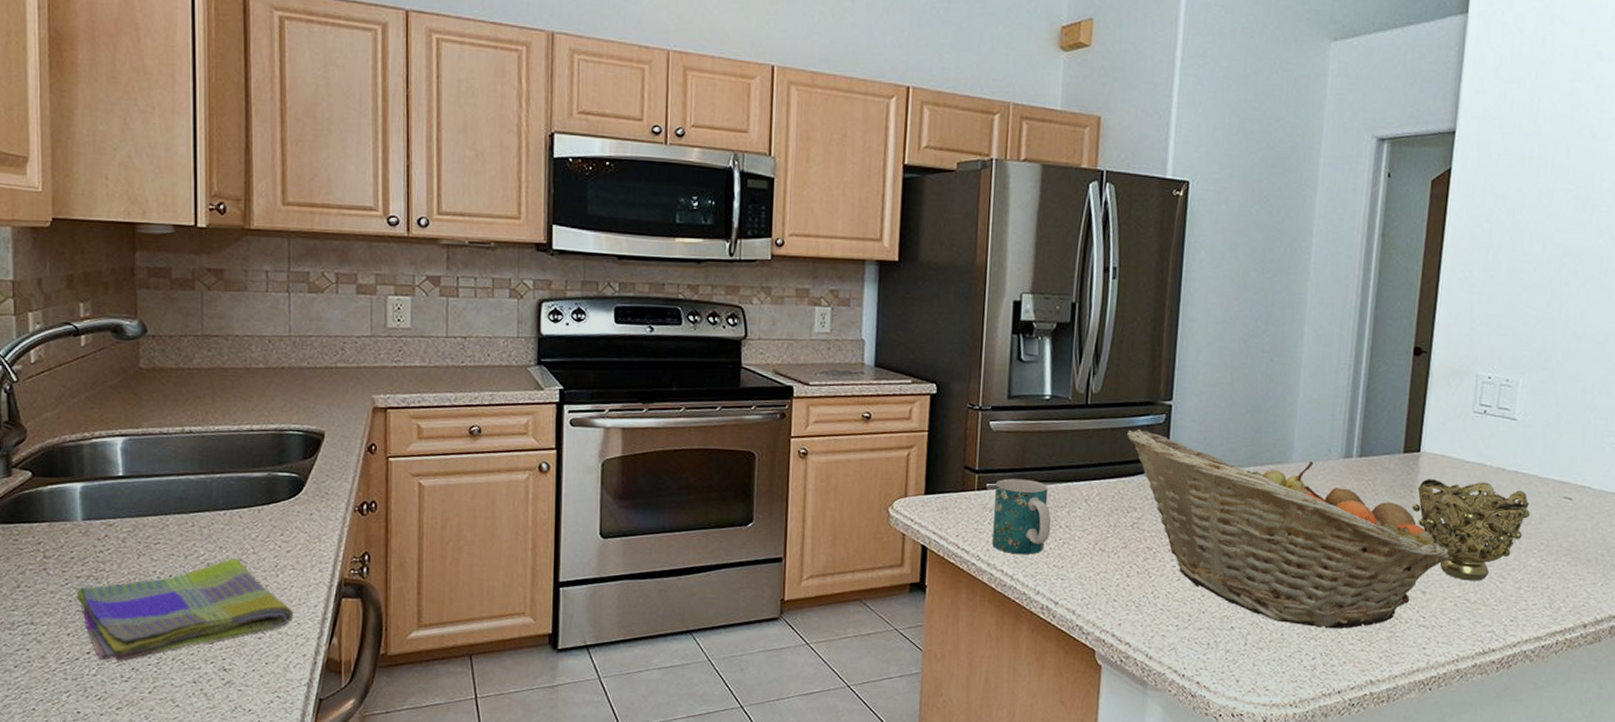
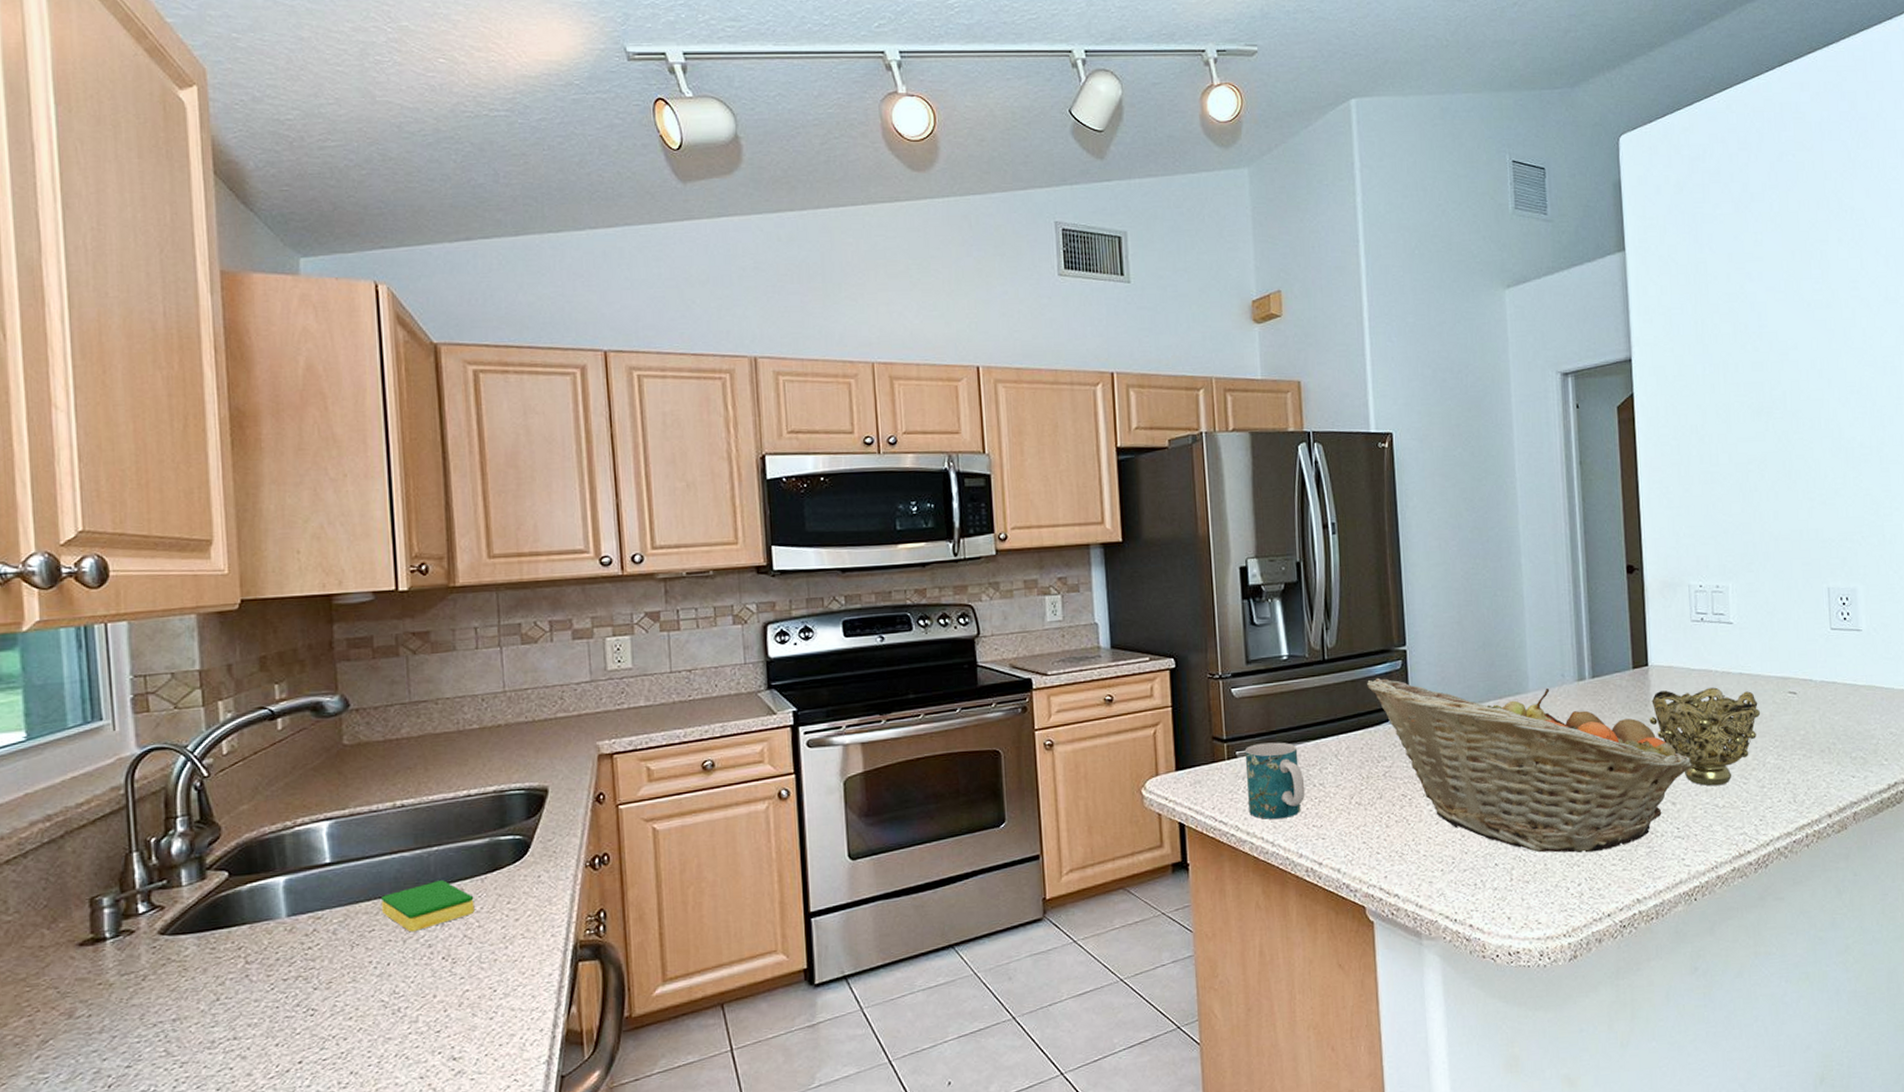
dish towel: present [76,557,294,662] -> none [283,934,527,1069]
dish sponge: none [166,506,251,550] -> present [380,880,475,933]

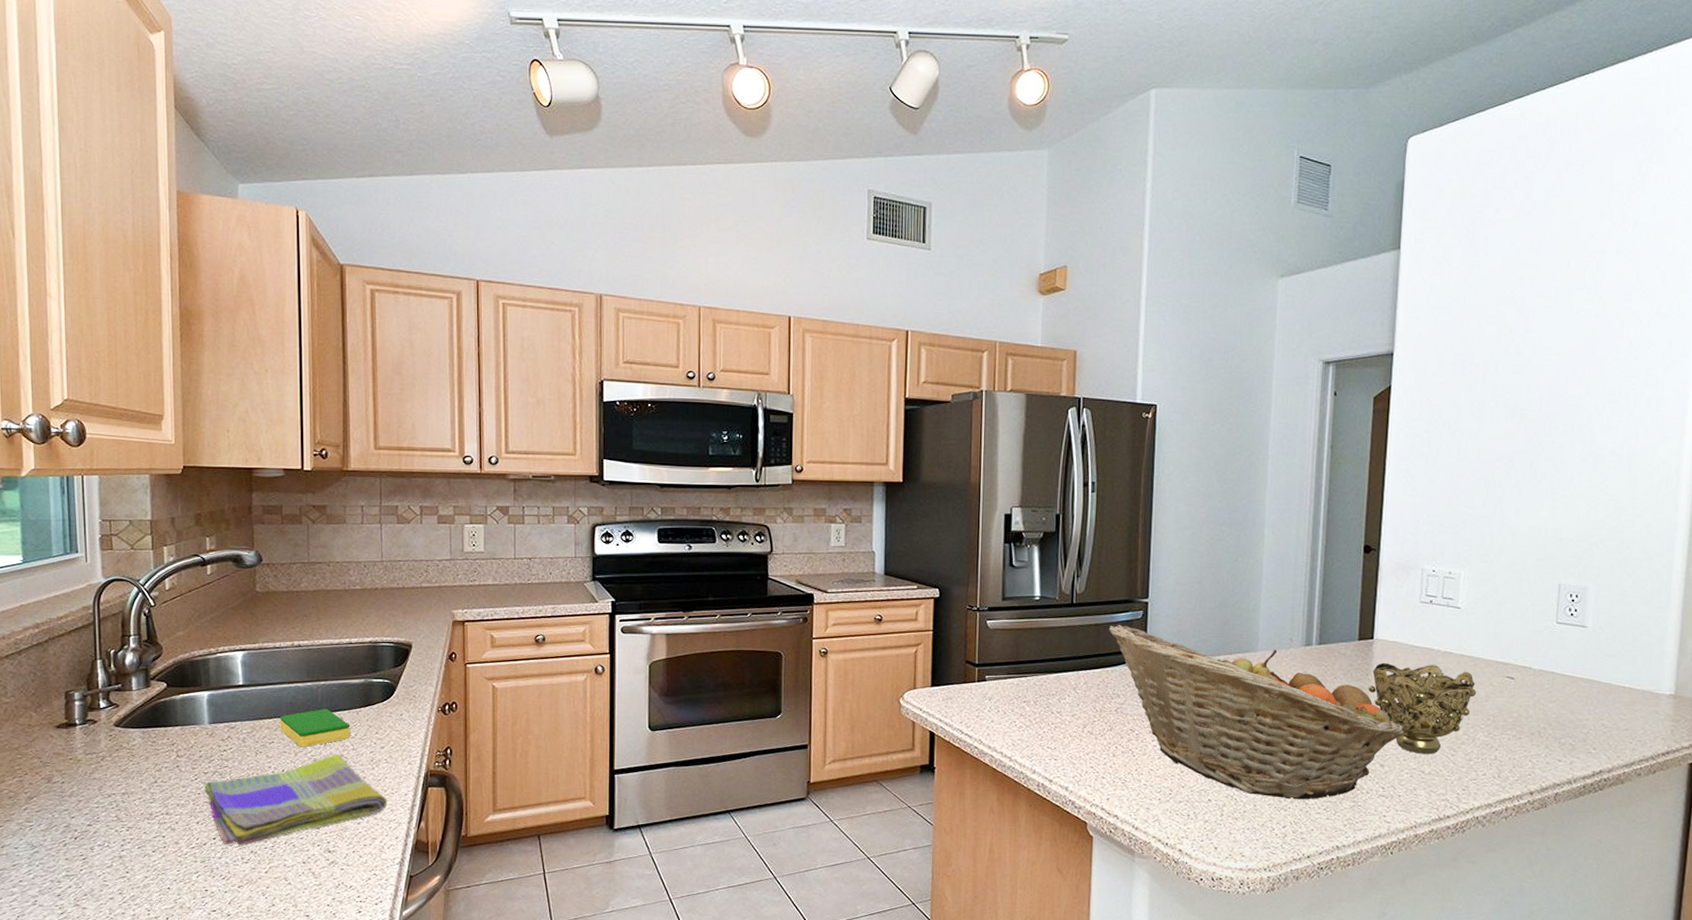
dish towel: none [283,934,527,1069] -> present [204,753,388,846]
mug: present [1244,742,1305,819] -> none [992,671,1044,738]

